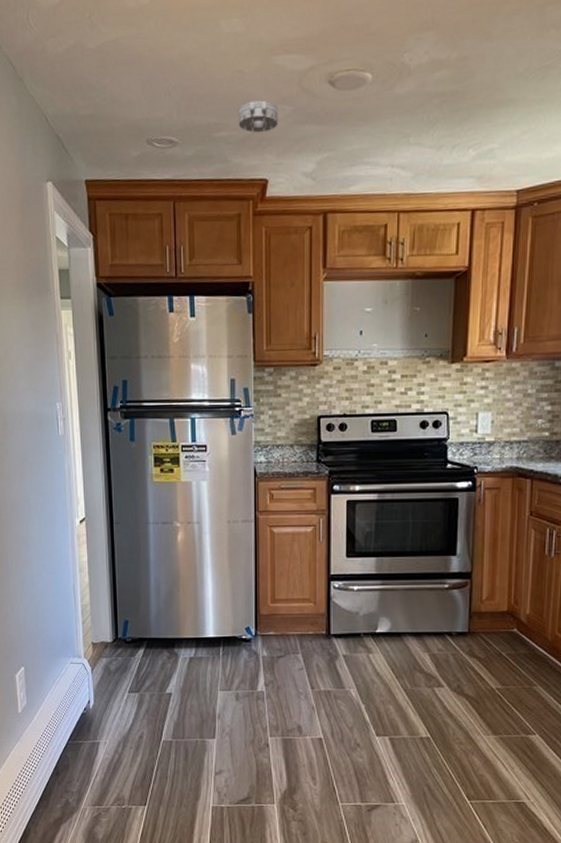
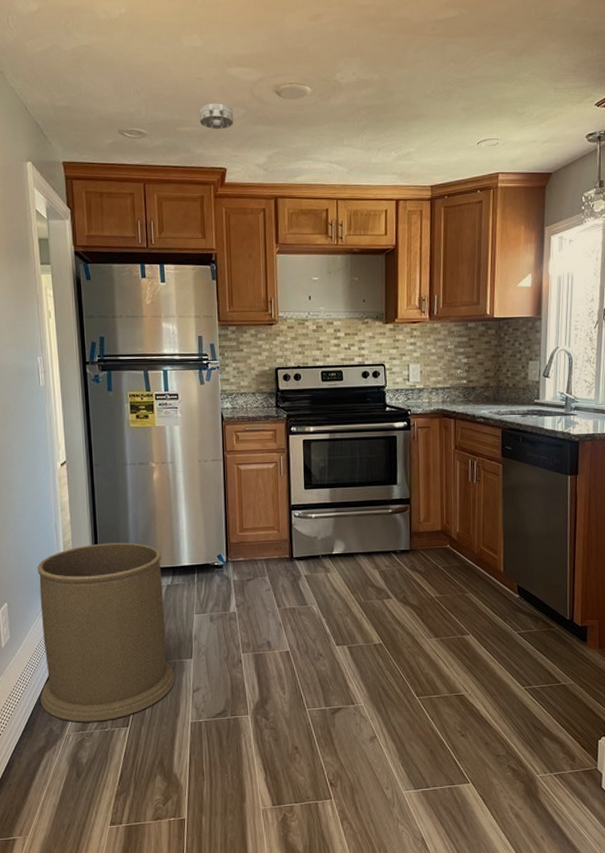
trash can: none [55,608,197,798] -> present [37,542,176,723]

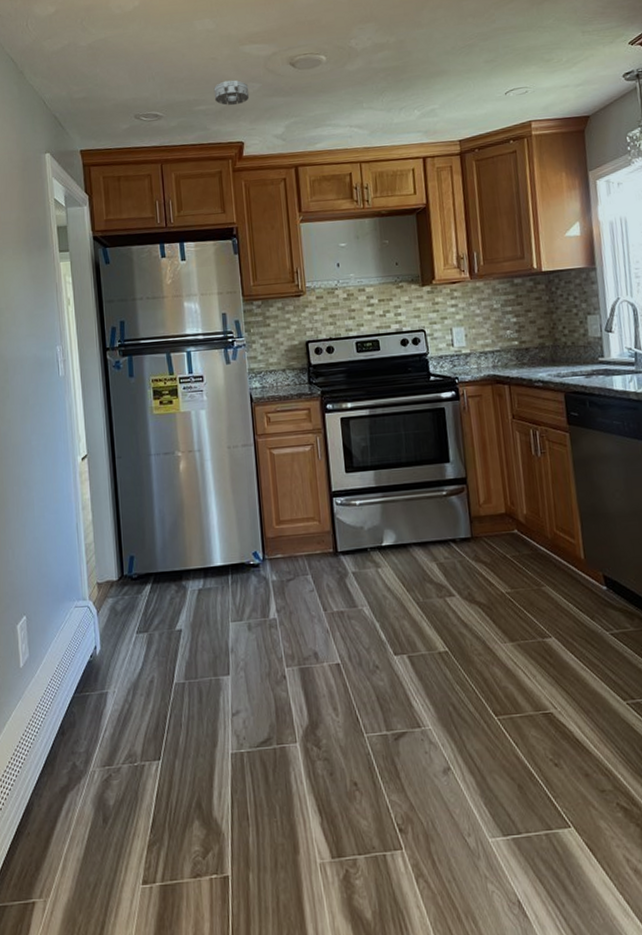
trash can: present [37,542,176,723] -> none [58,541,212,756]

